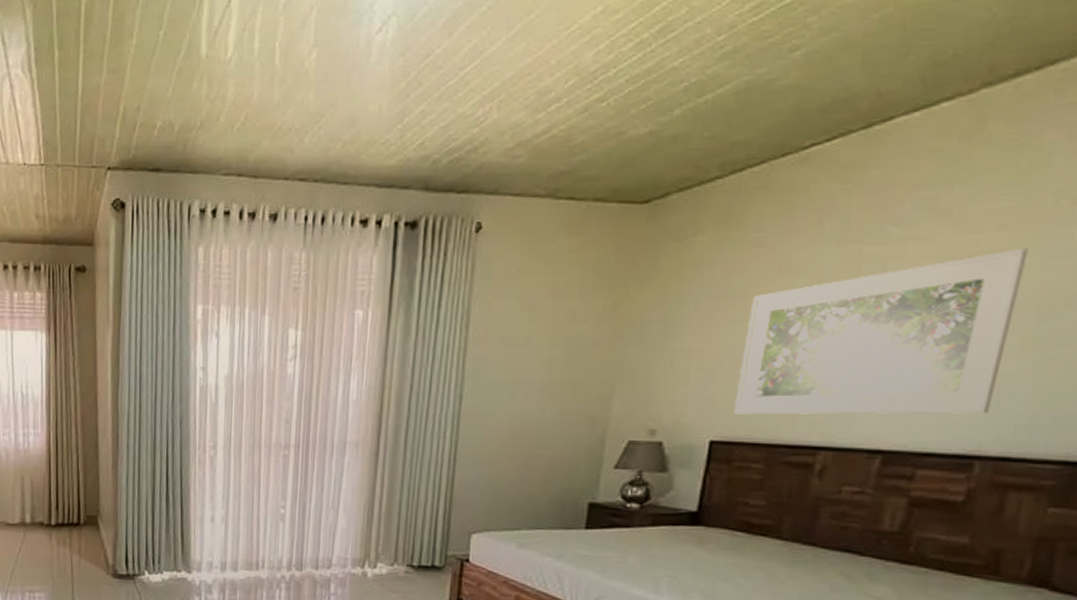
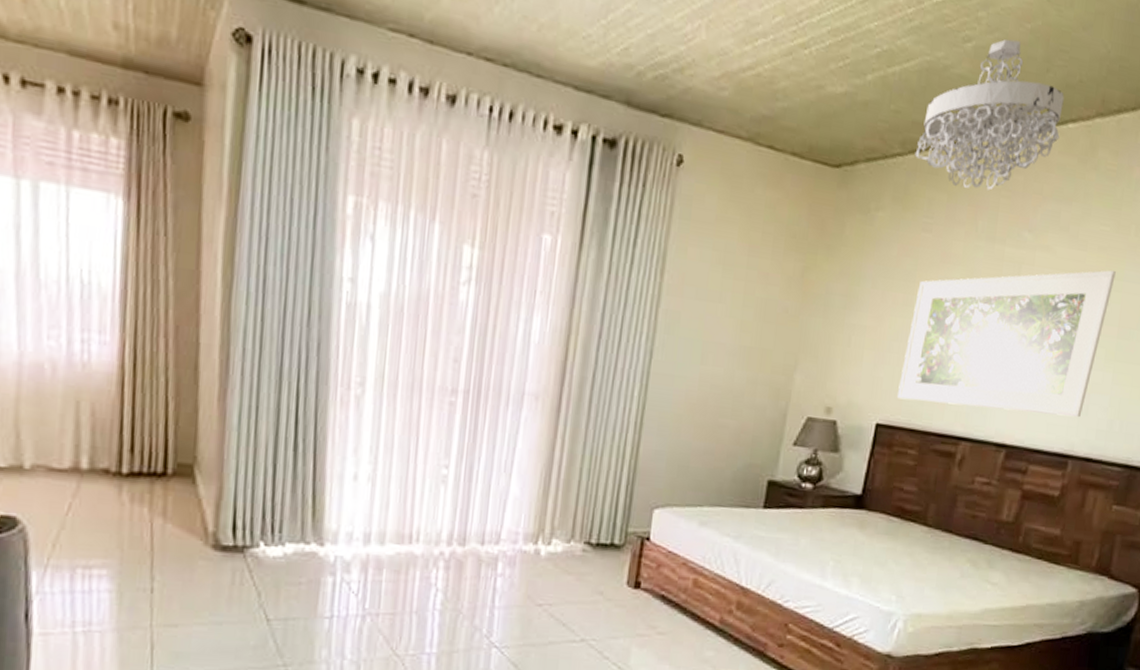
chandelier: none [737,34,933,195] -> present [915,39,1065,190]

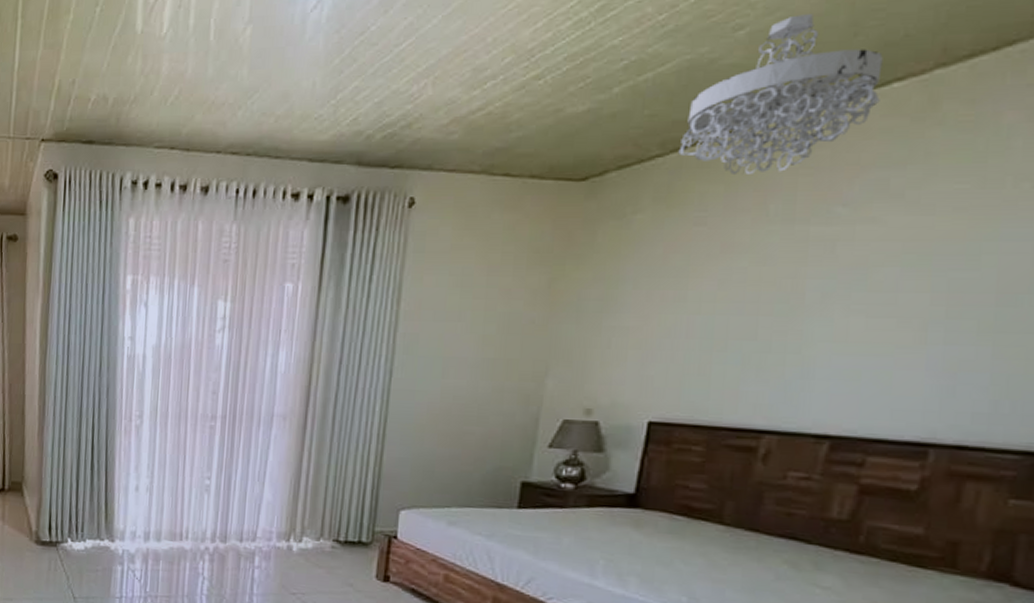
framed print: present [897,270,1116,418] -> none [674,230,985,401]

